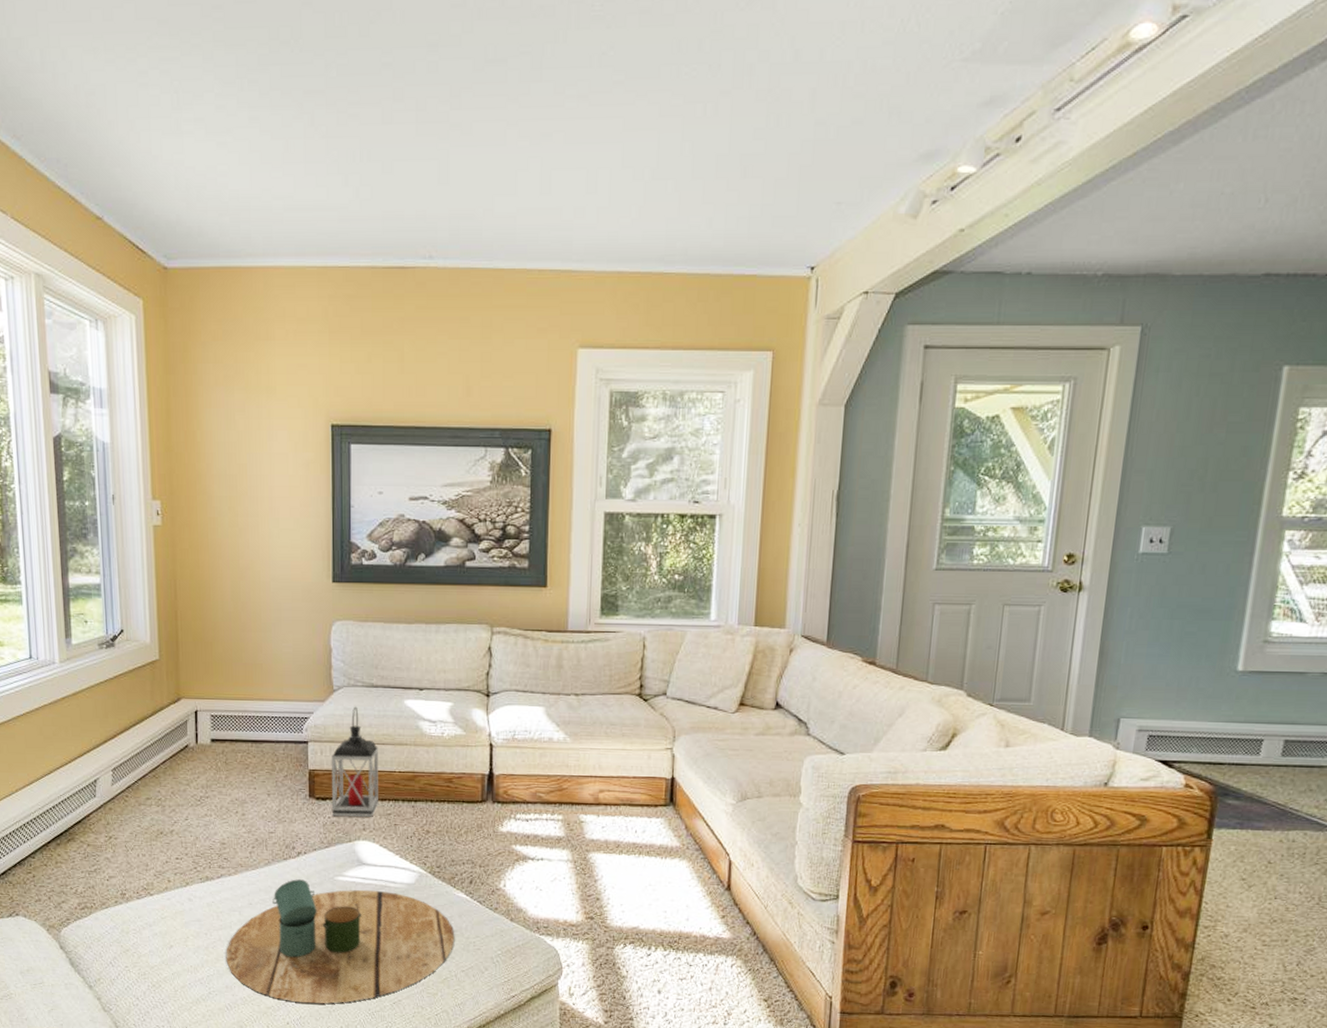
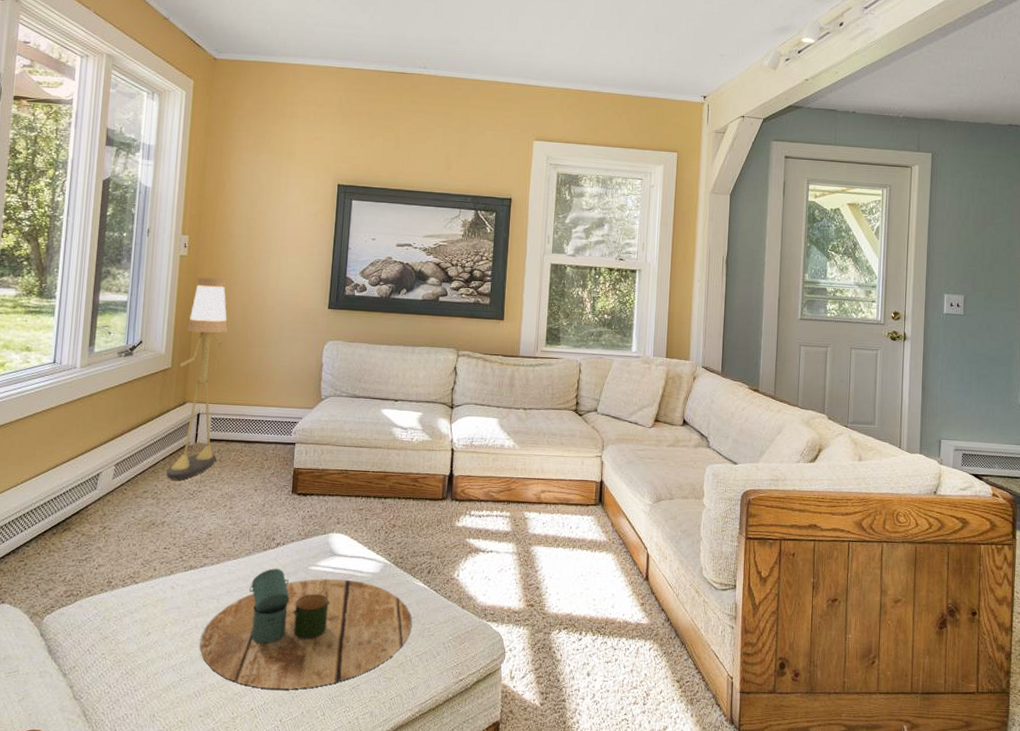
floor lamp: none [168,551,221,785] -> present [167,277,228,480]
lantern: present [331,706,378,817] -> none [310,413,356,512]

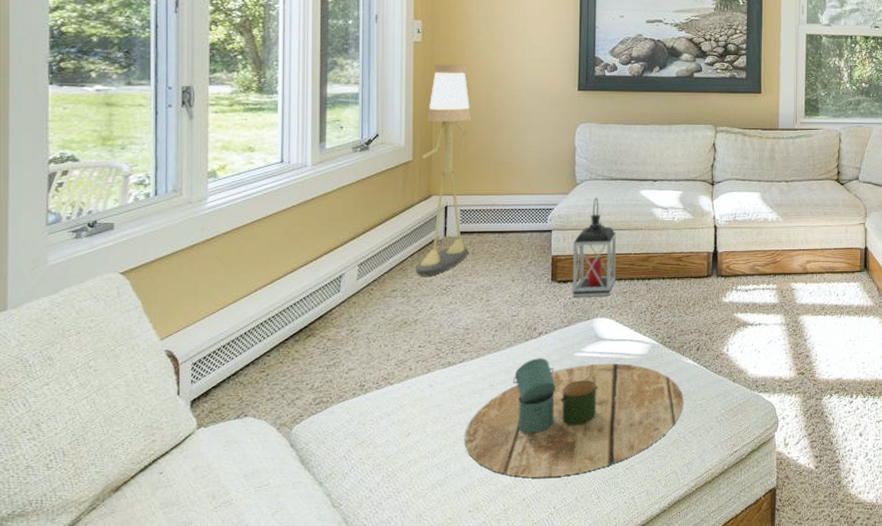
lantern: none [310,413,356,512] -> present [572,197,616,297]

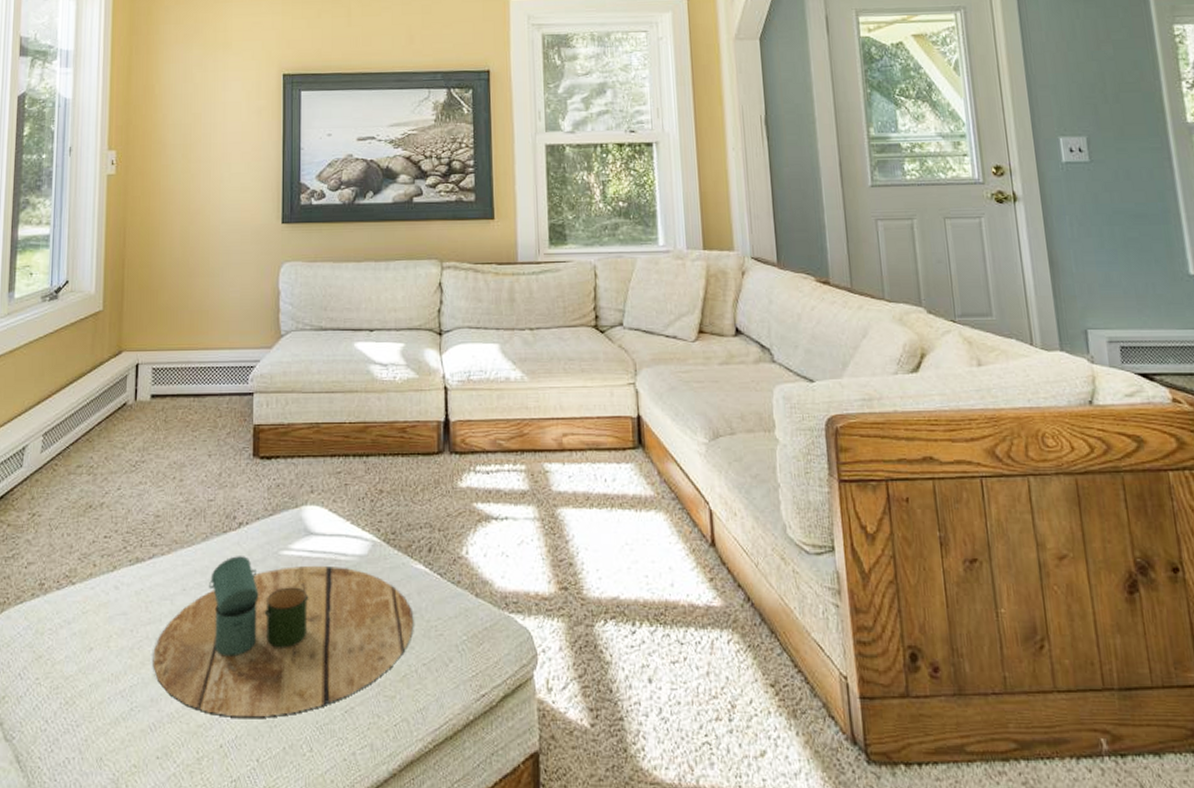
floor lamp: present [416,64,472,276] -> none [103,198,167,449]
lantern: present [572,197,616,297] -> none [277,352,327,478]

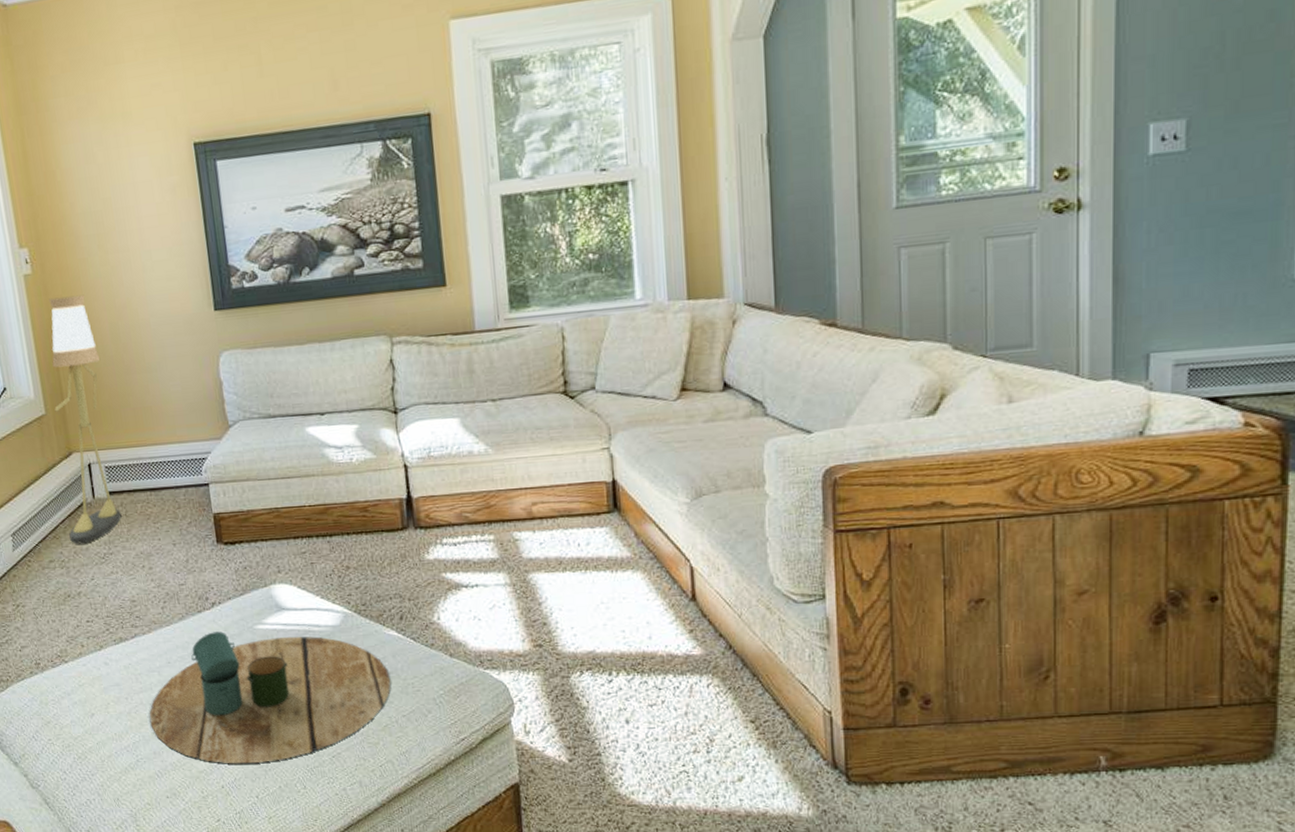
floor lamp: none [103,198,167,449] -> present [49,294,122,544]

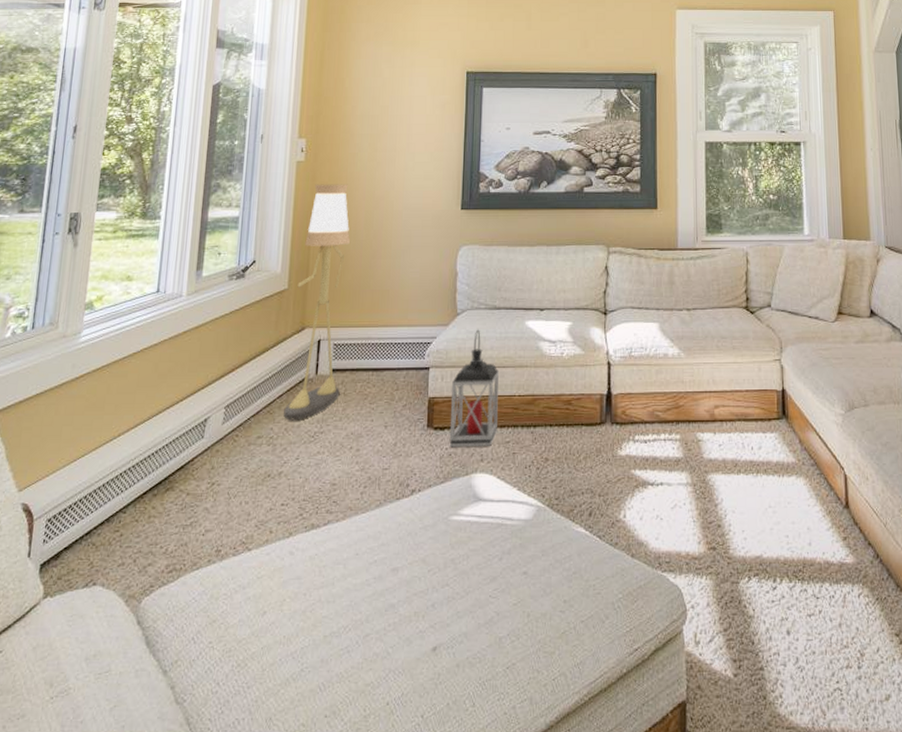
decorative tray: present [149,631,391,763] -> none [324,521,574,674]
lantern: none [235,440,291,561] -> present [449,329,499,448]

